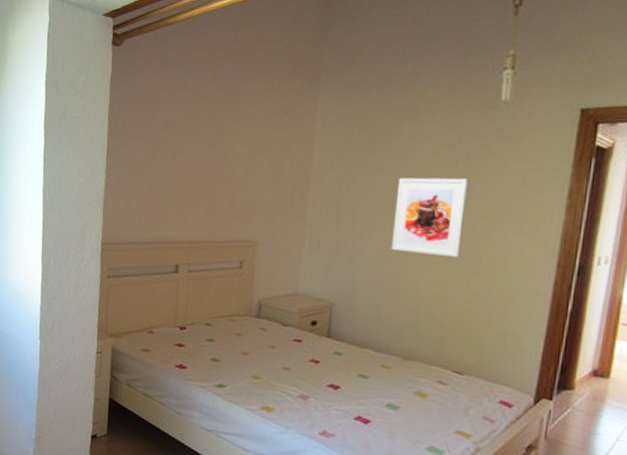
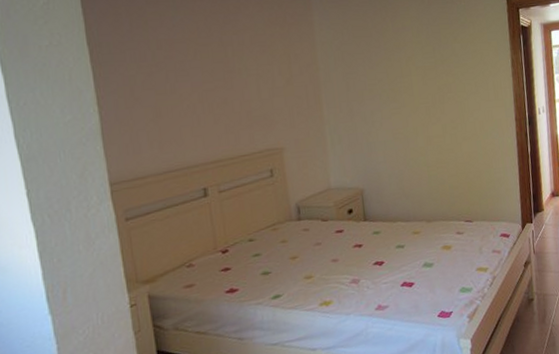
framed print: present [391,177,468,257] -> none [393,62,451,132]

